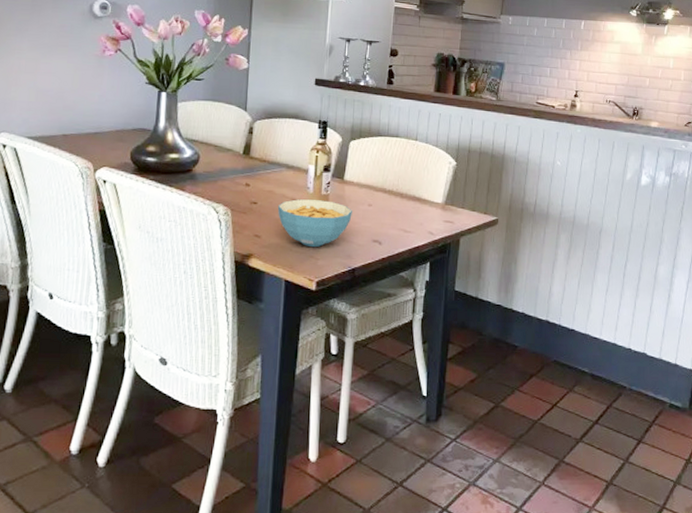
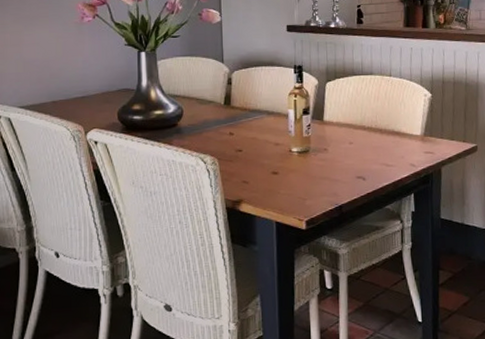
cereal bowl: present [277,199,352,247] -> none [262,142,335,188]

